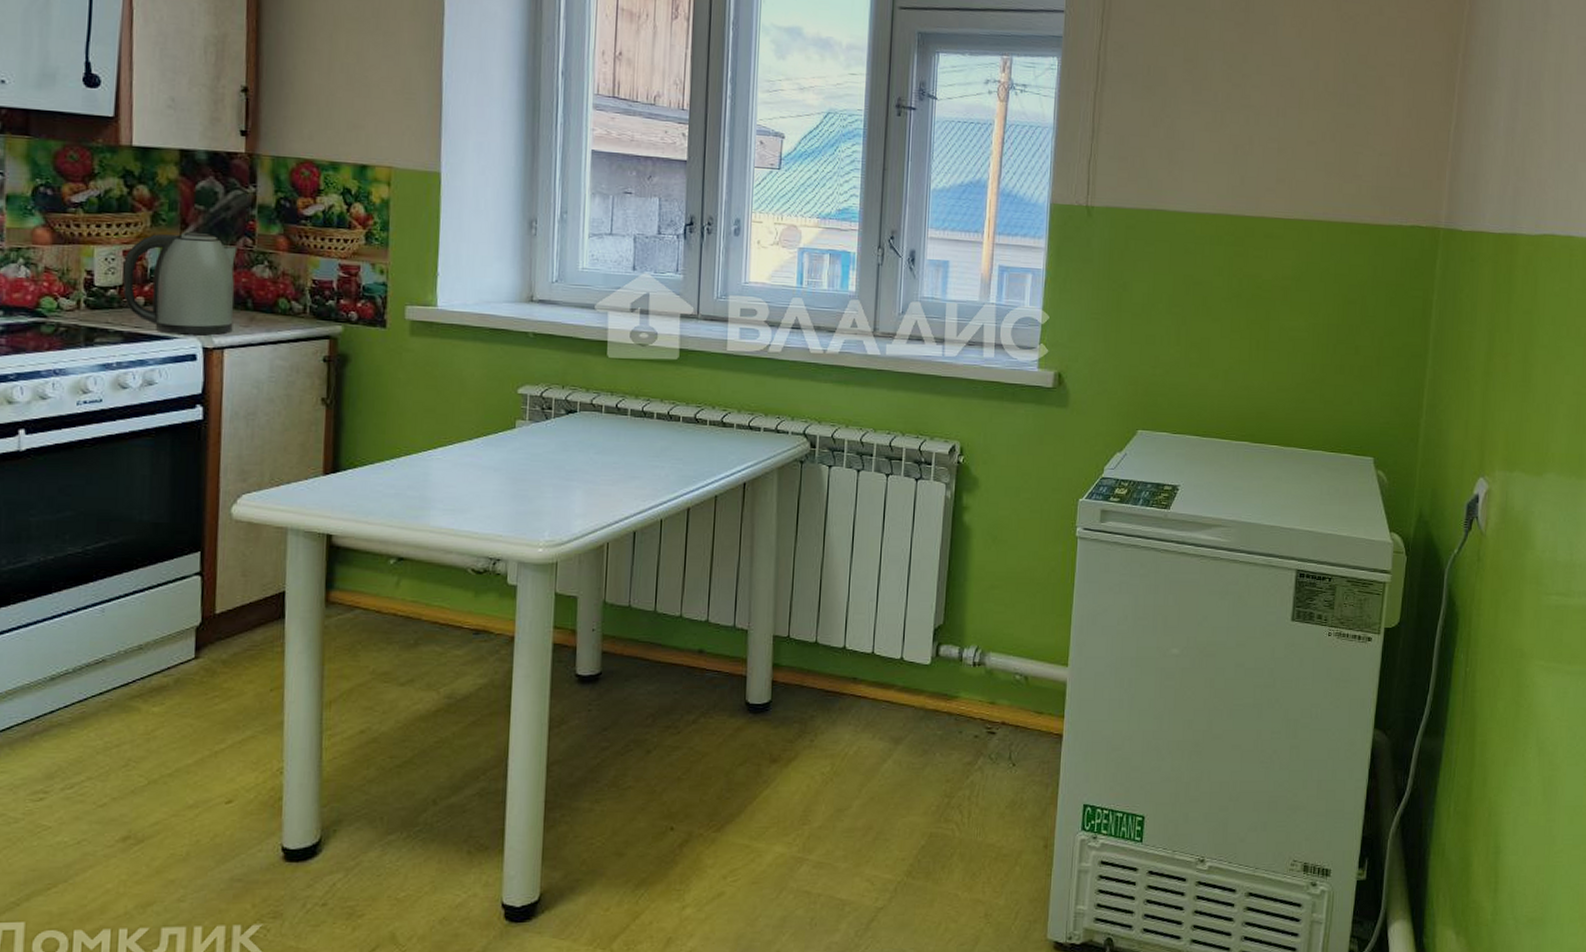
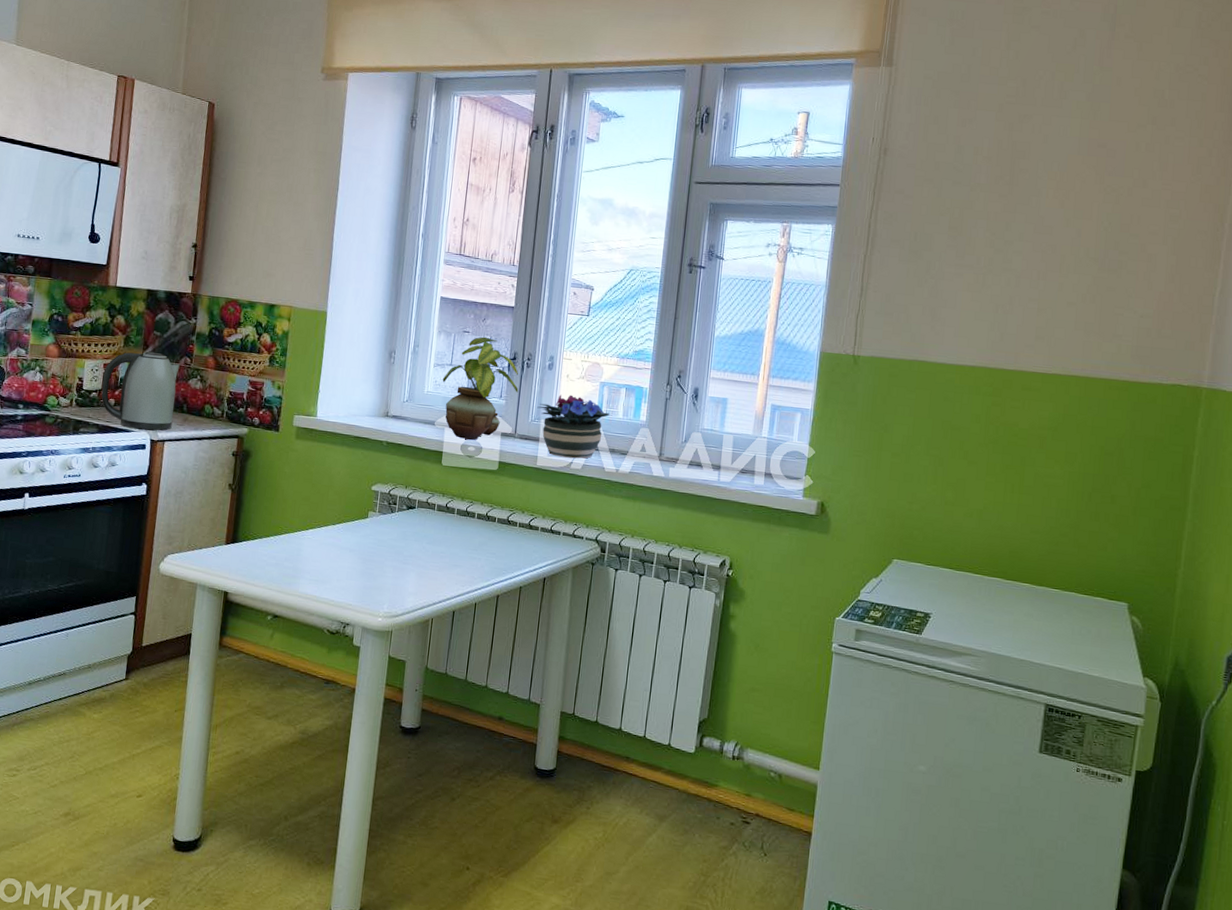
potted plant: none [600,198,699,325] -> present [442,336,519,440]
potted flower: none [723,264,813,340] -> present [537,394,610,459]

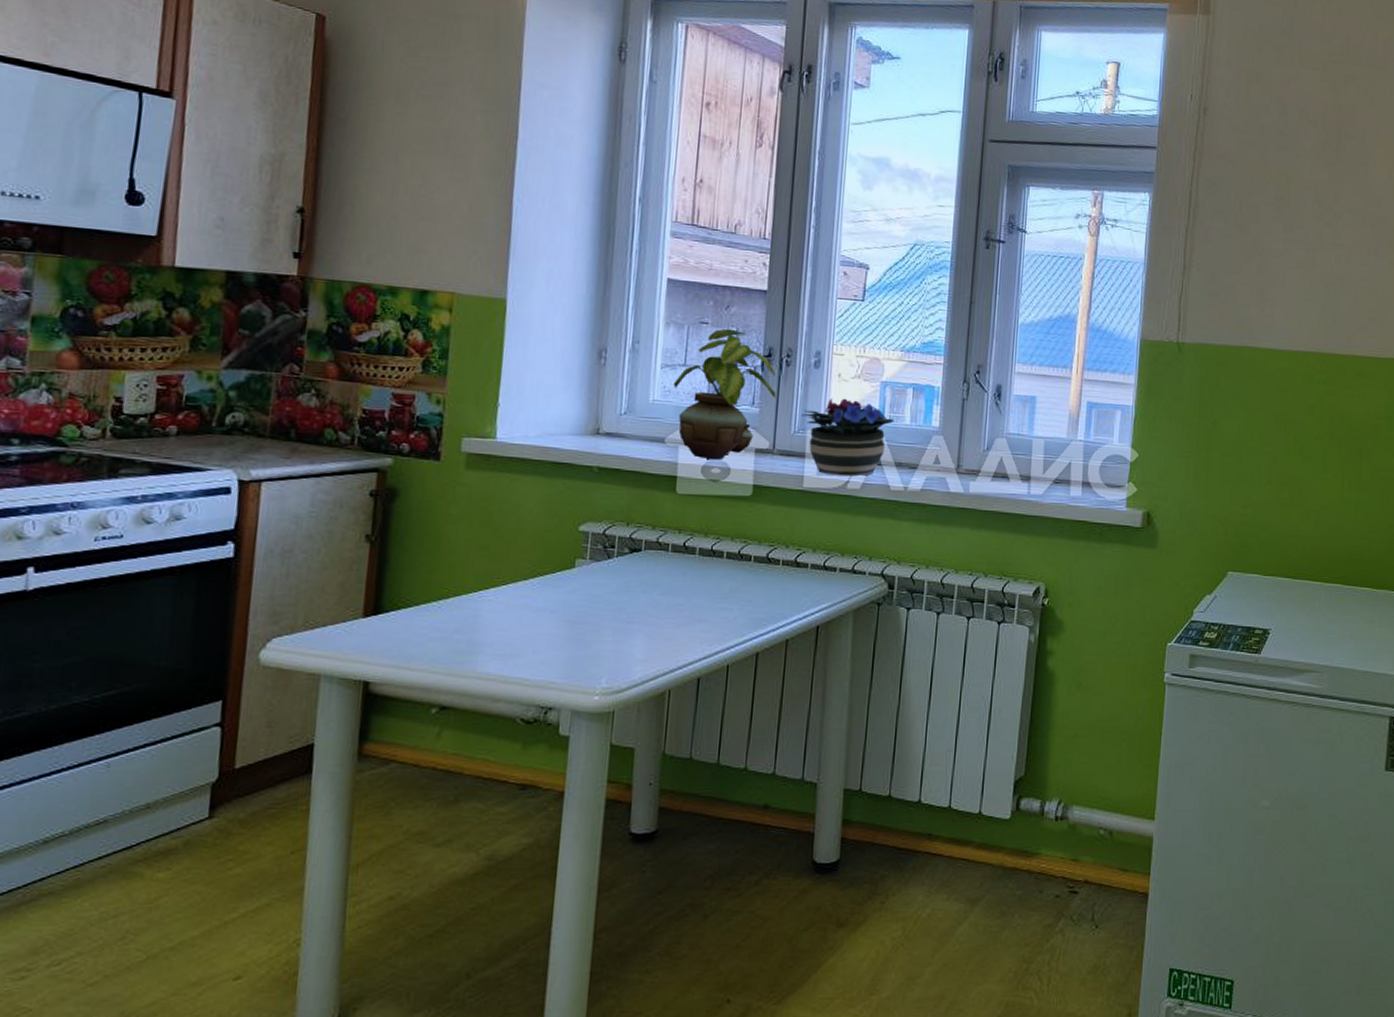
kettle: present [101,351,180,431] -> none [154,357,283,468]

